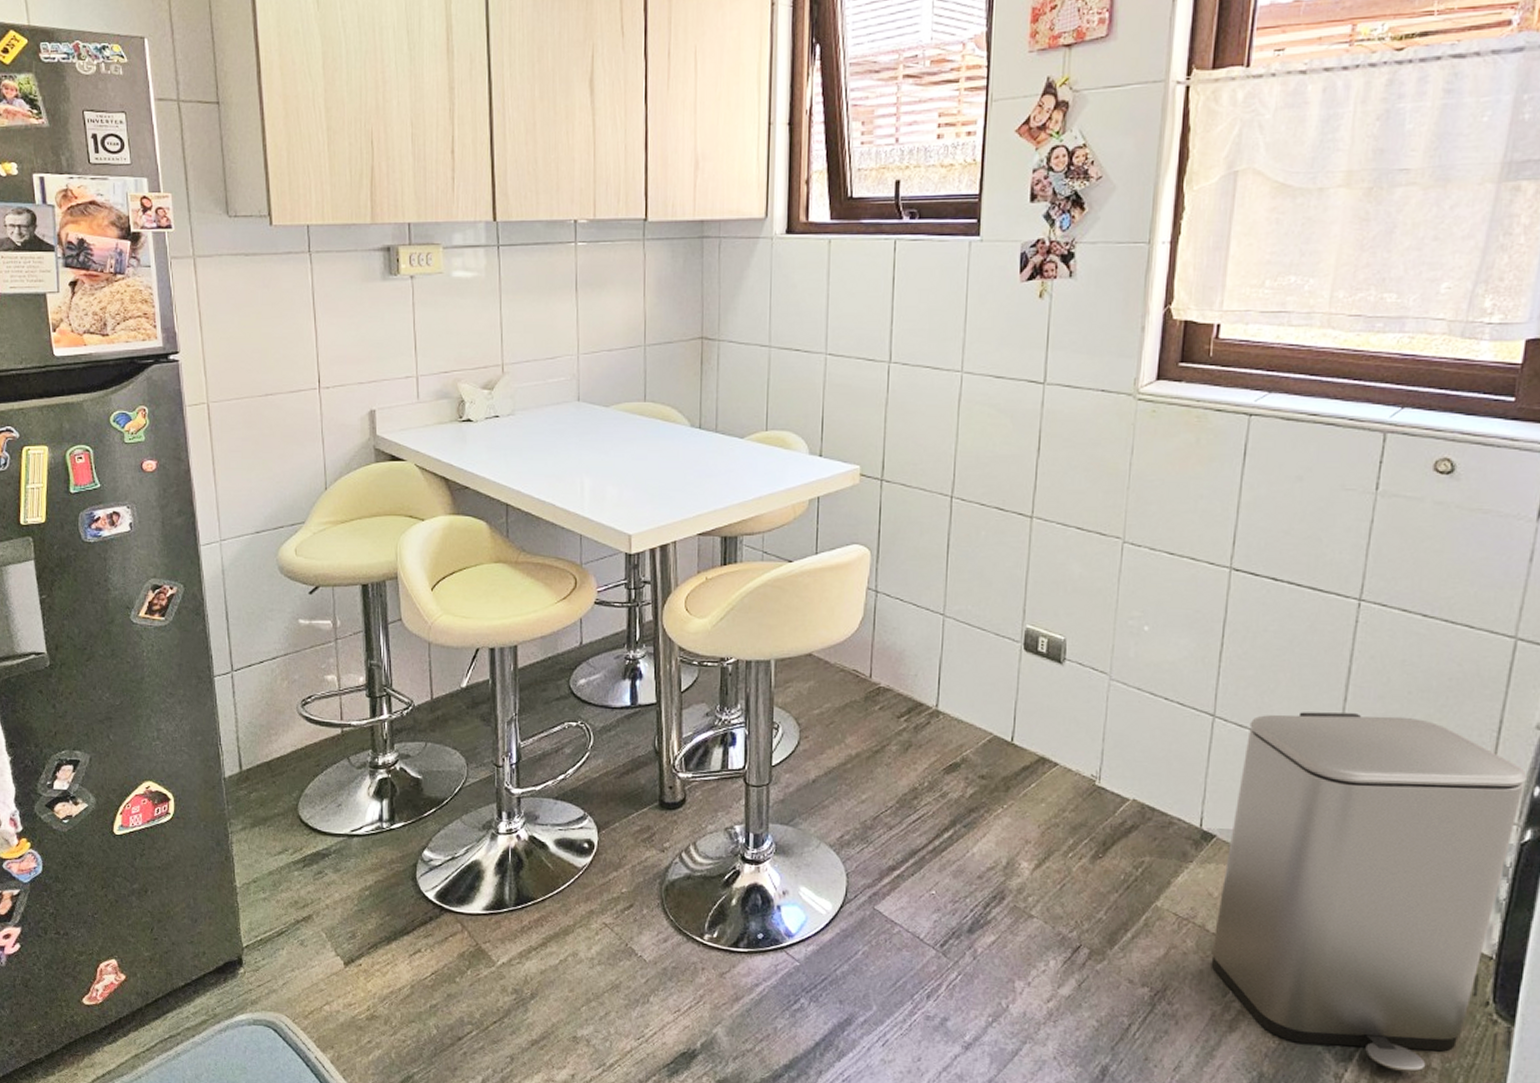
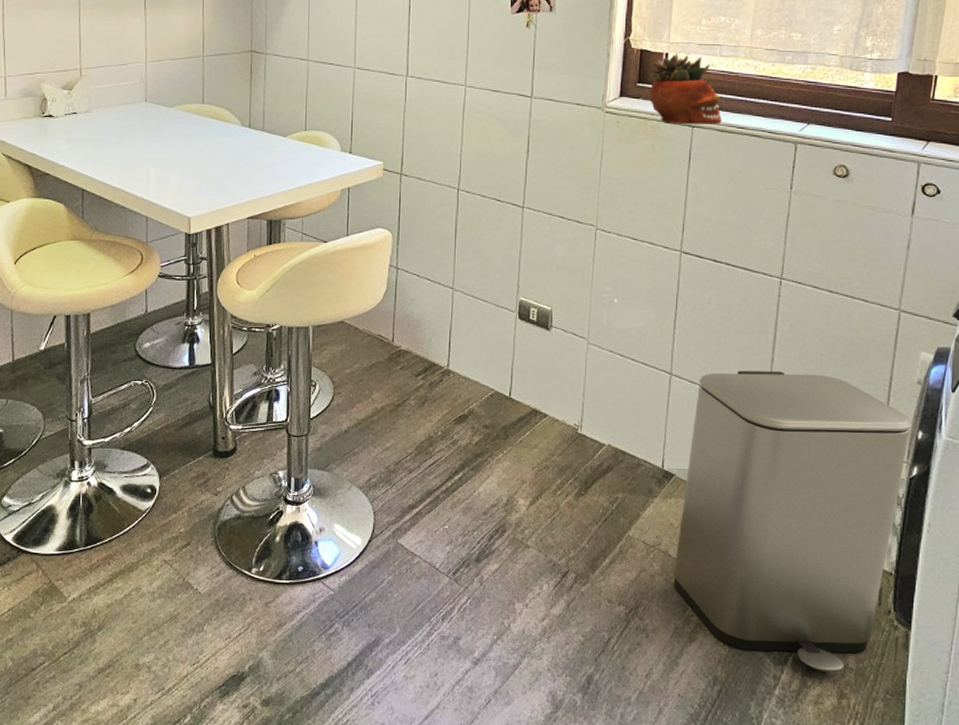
succulent planter: none [1194,324,1288,413] -> present [648,54,722,125]

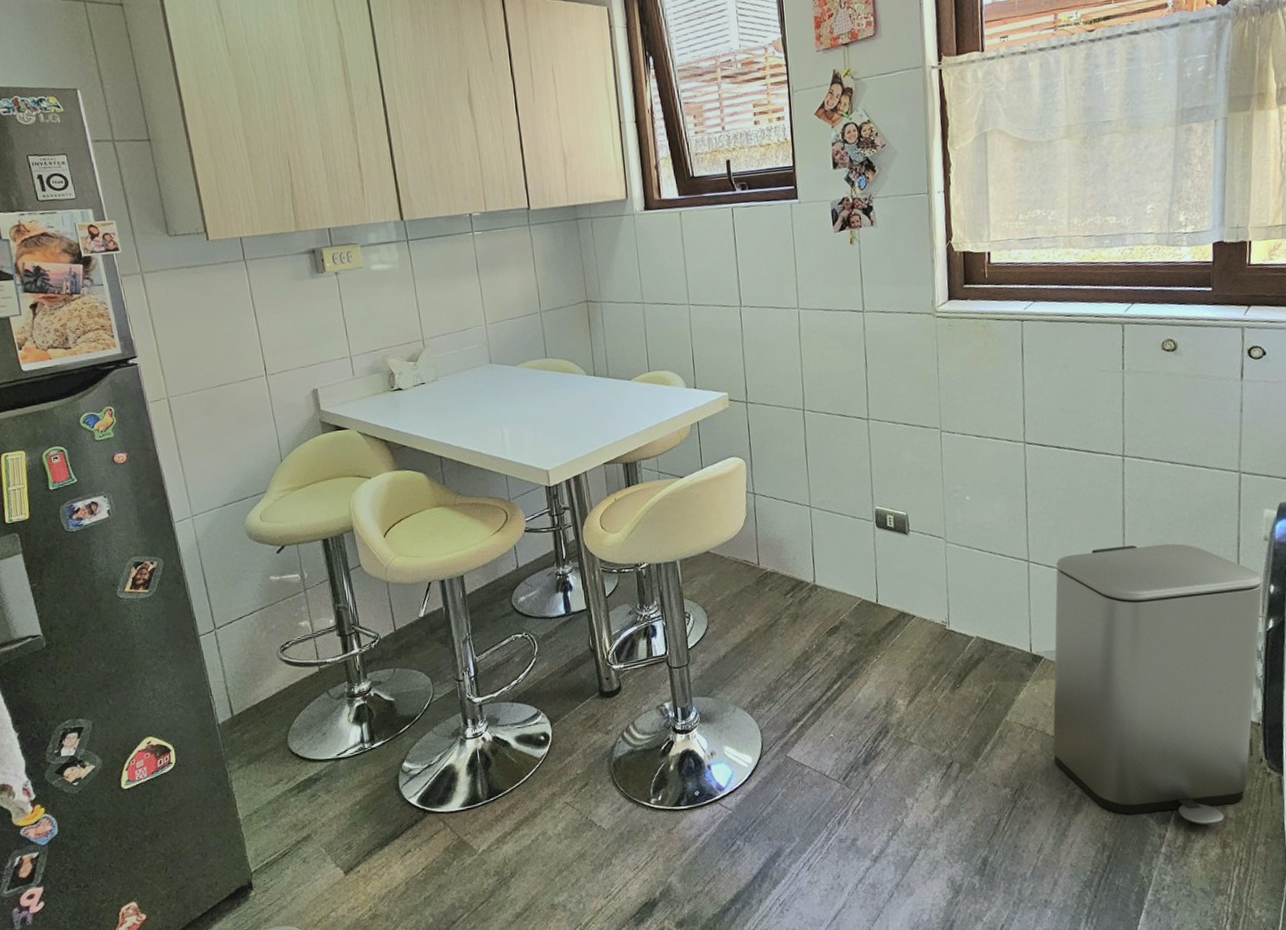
succulent planter: present [648,54,722,125] -> none [973,251,1049,321]

